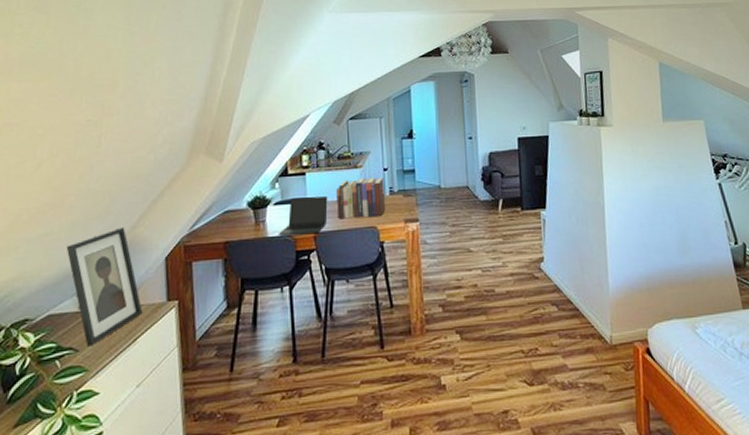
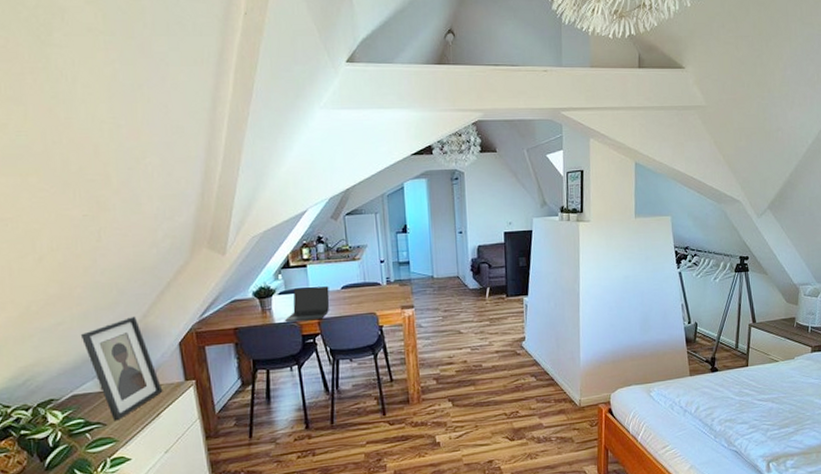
books: present [336,178,386,219] -> none [337,269,384,307]

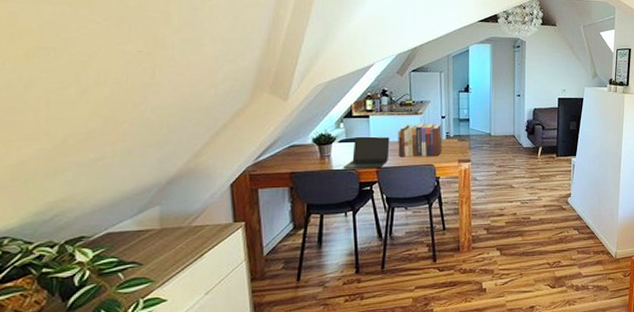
picture frame: present [80,316,163,421] -> none [122,155,209,261]
books: none [337,269,384,307] -> present [398,124,442,157]

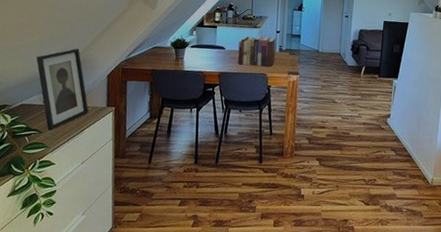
picture frame: none [122,155,209,261] -> present [36,48,89,131]
laptop: present [343,137,390,169] -> none [193,44,232,73]

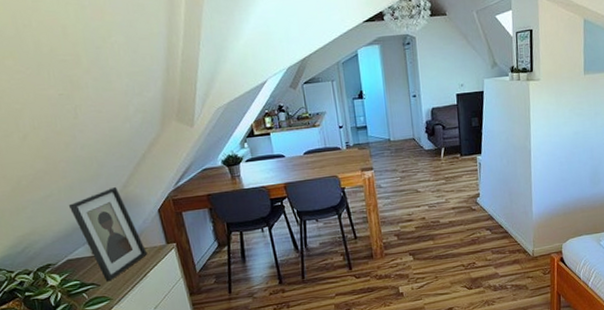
books: present [237,35,276,67] -> none [299,134,344,171]

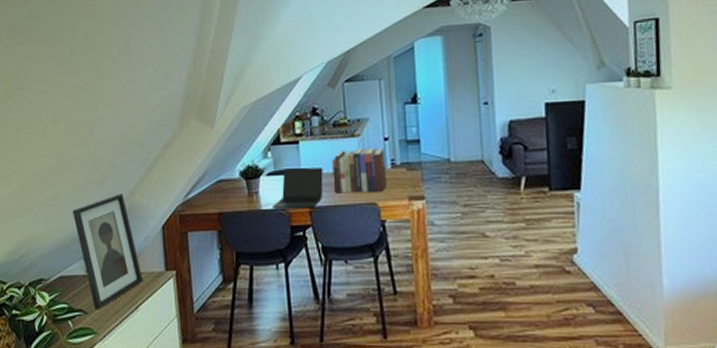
laptop: none [253,152,294,188] -> present [273,168,324,209]
books: none [299,134,344,171] -> present [332,148,387,194]

